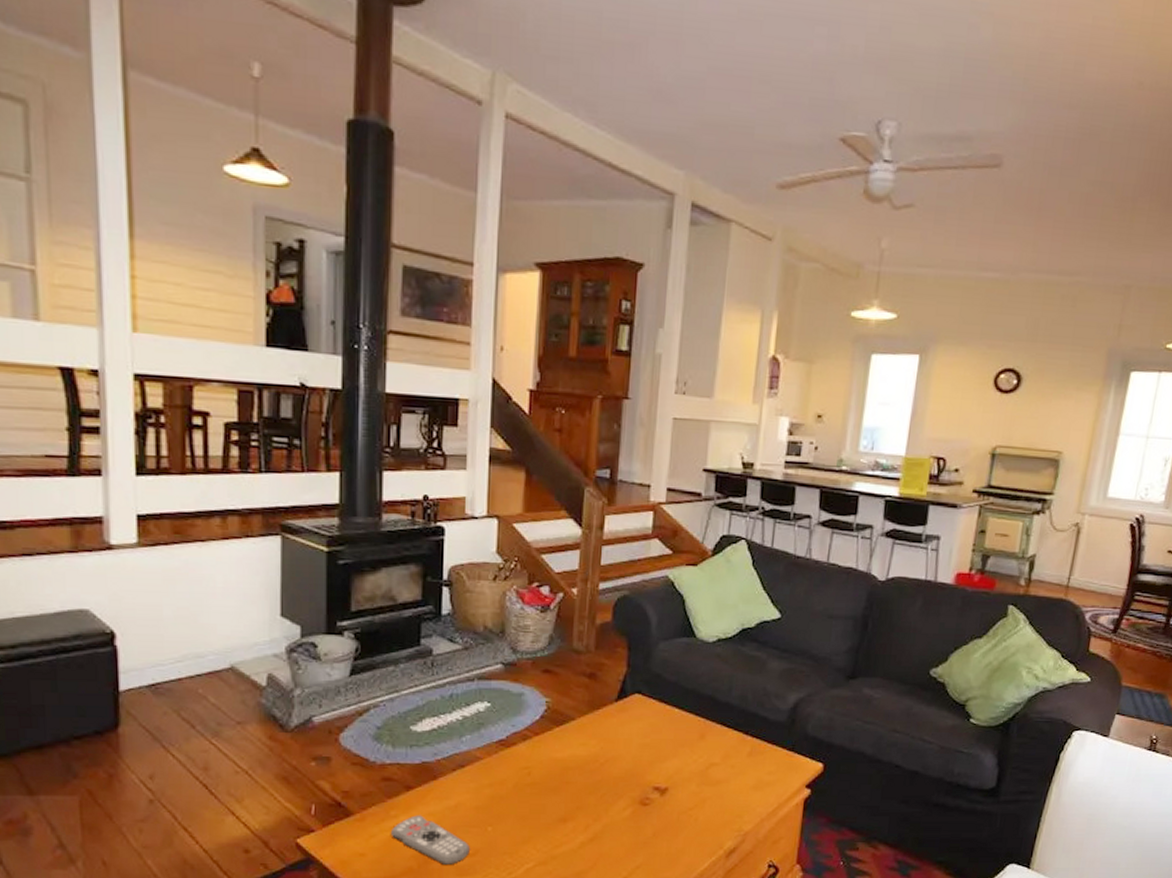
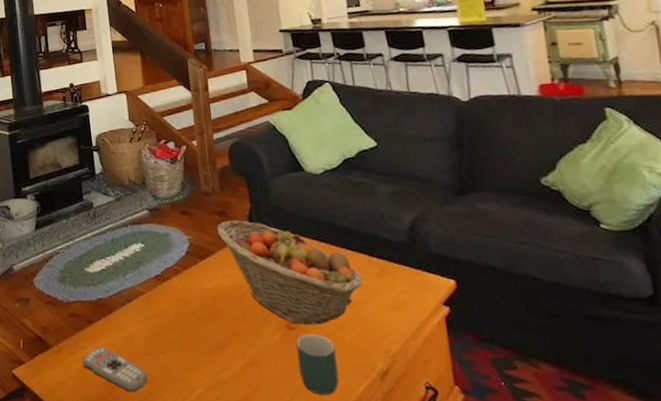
fruit basket: none [582,684,731,802] -> present [216,219,363,325]
mug: none [644,811,687,871] -> present [296,334,339,395]

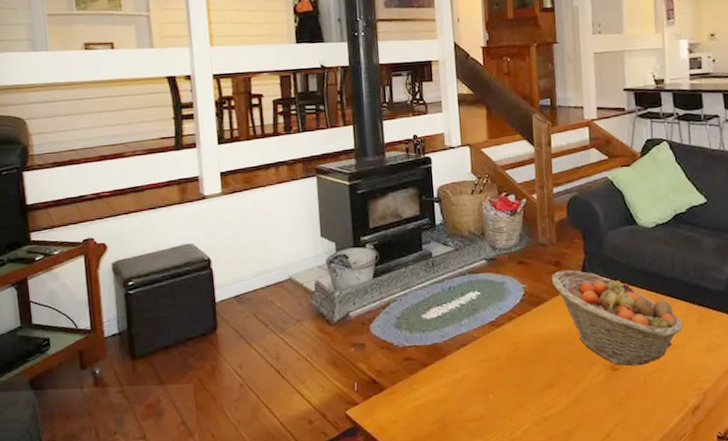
remote control: present [81,346,148,392] -> none [414,387,478,429]
mug: present [296,334,339,395] -> none [618,374,655,428]

